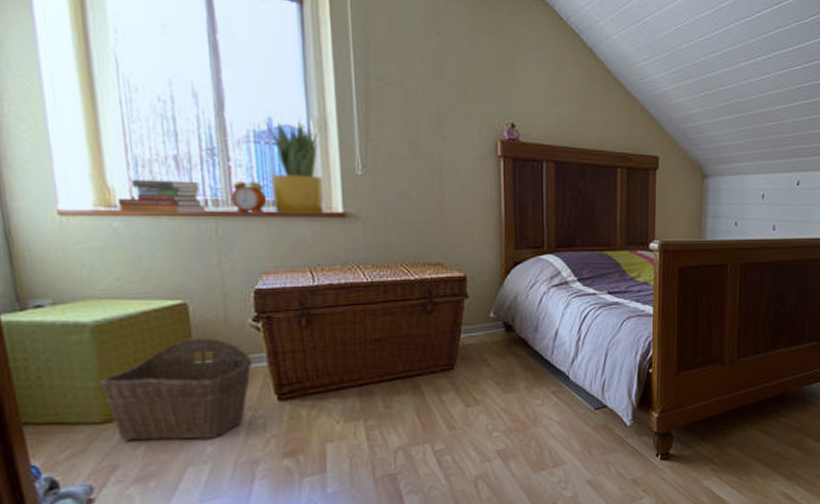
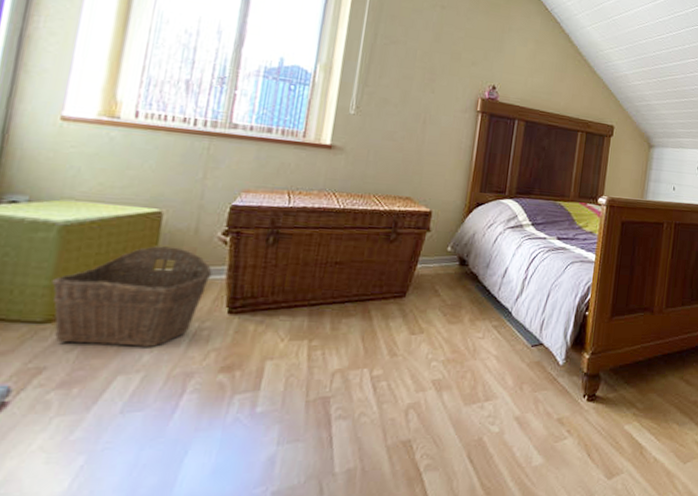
books: present [117,179,206,214] -> none [121,96,205,132]
alarm clock: present [230,178,268,214] -> none [229,106,264,138]
planter: present [263,119,325,214] -> none [268,60,328,144]

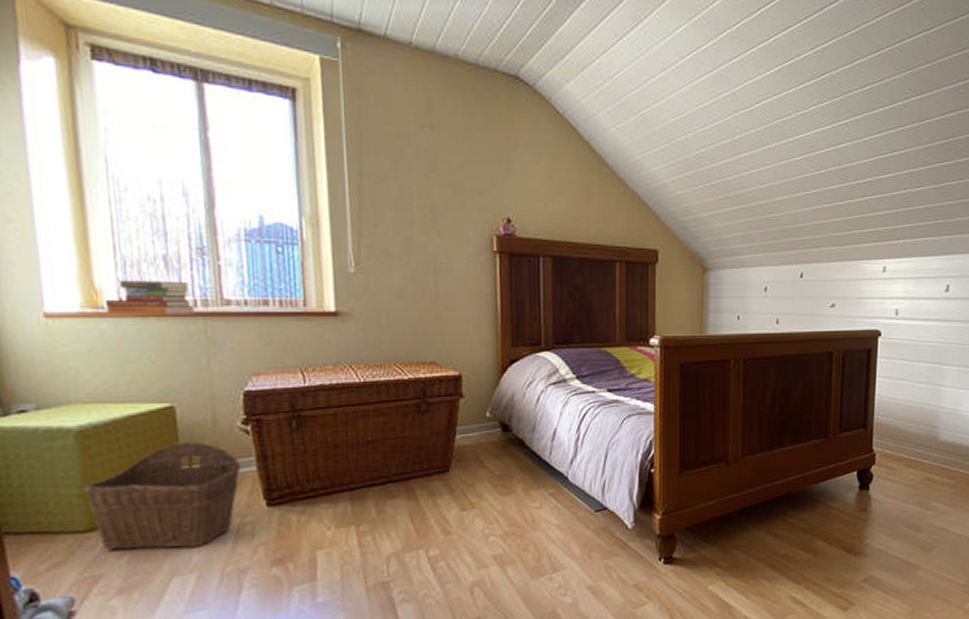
books: none [121,96,205,132] -> present [104,280,195,315]

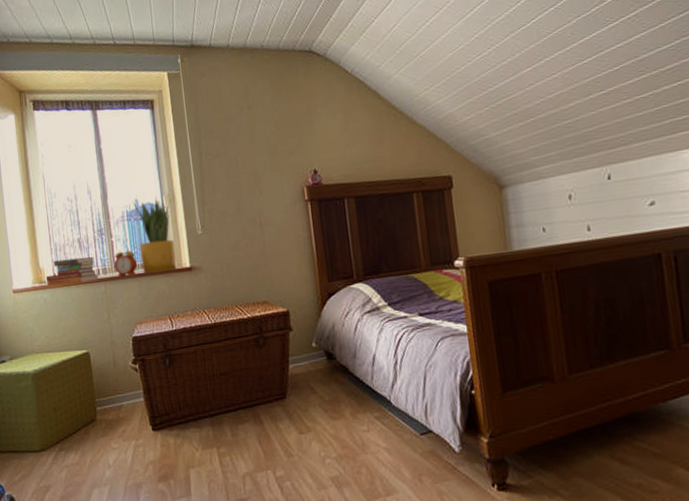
wicker basket: present [83,442,241,550] -> none [38,379,134,466]
alarm clock: none [220,278,258,314] -> present [114,248,138,277]
planter: none [254,216,316,313] -> present [132,197,177,274]

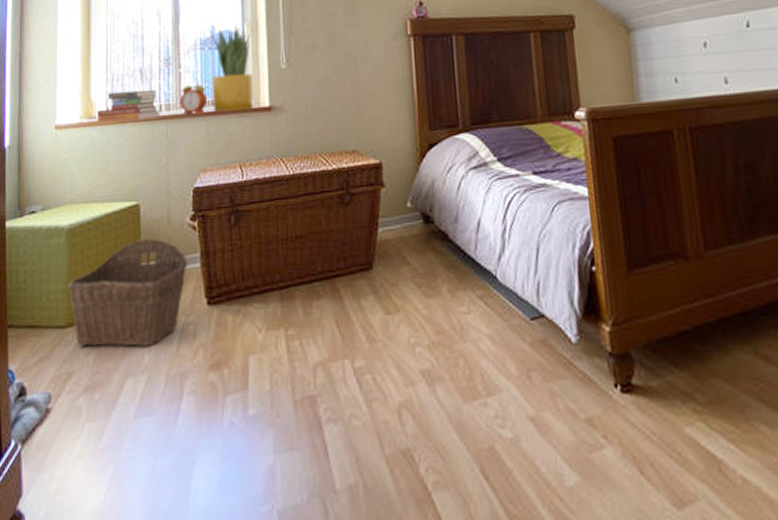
wicker basket: none [38,379,134,466] -> present [67,238,188,347]

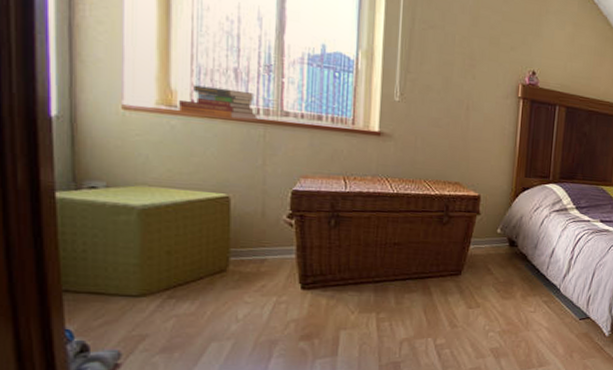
wicker basket: present [67,238,188,347] -> none [140,228,282,318]
alarm clock: present [179,82,208,115] -> none [280,93,313,126]
planter: present [208,23,254,113] -> none [318,47,370,131]

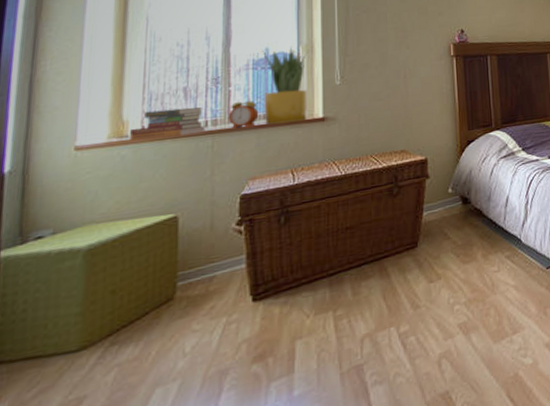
alarm clock: none [280,93,313,126] -> present [228,98,259,129]
planter: none [318,47,370,131] -> present [262,46,310,125]

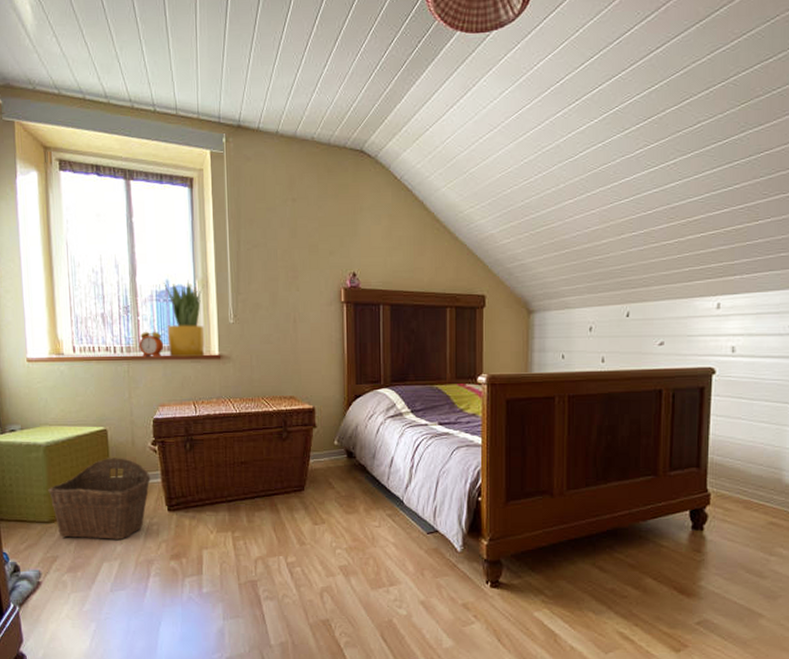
wicker basket: none [82,246,232,368] -> present [48,458,151,540]
books: present [129,107,206,141] -> none [64,333,122,359]

